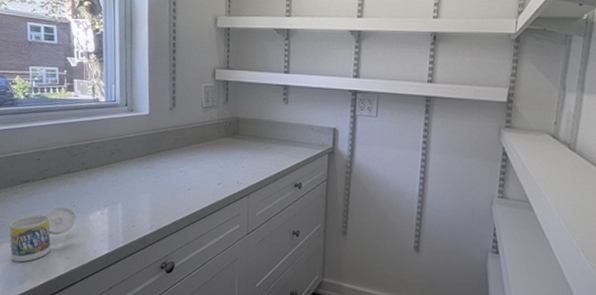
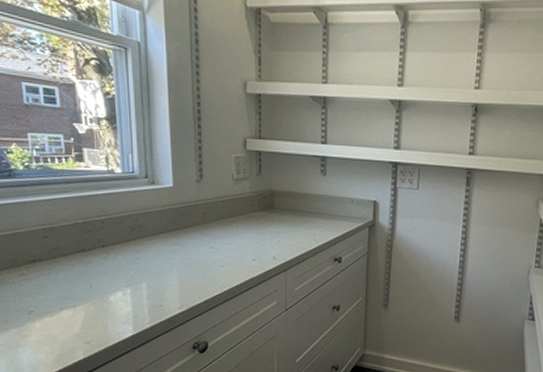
cup: present [9,206,77,262] -> none [15,287,95,349]

